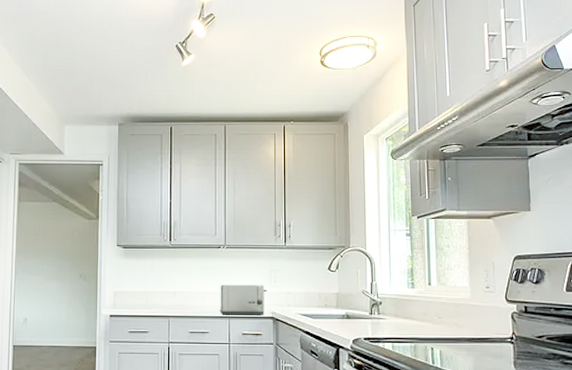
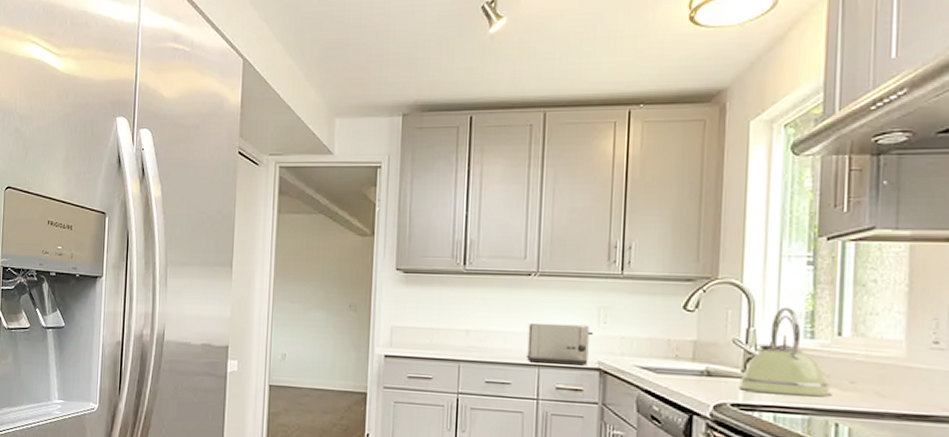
kettle: none [368,266,428,330] -> present [738,307,832,398]

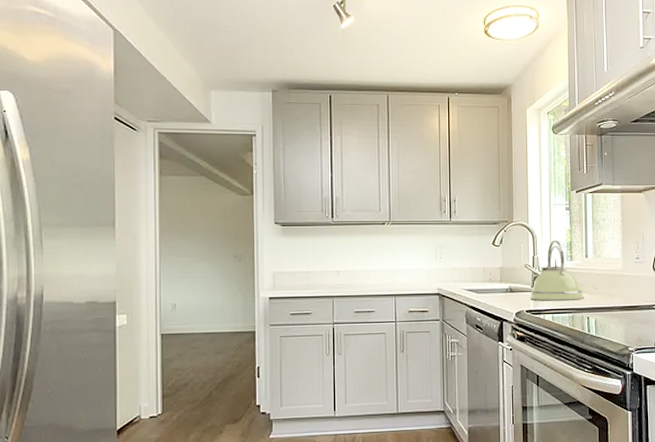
toaster: present [525,322,593,366] -> none [384,261,433,294]

